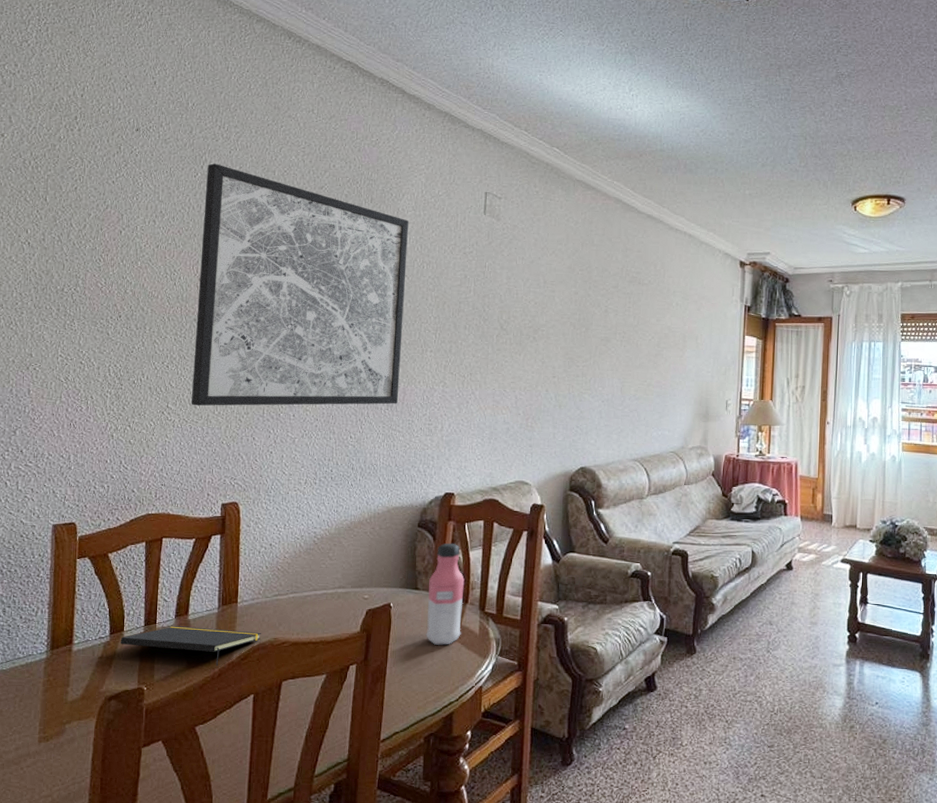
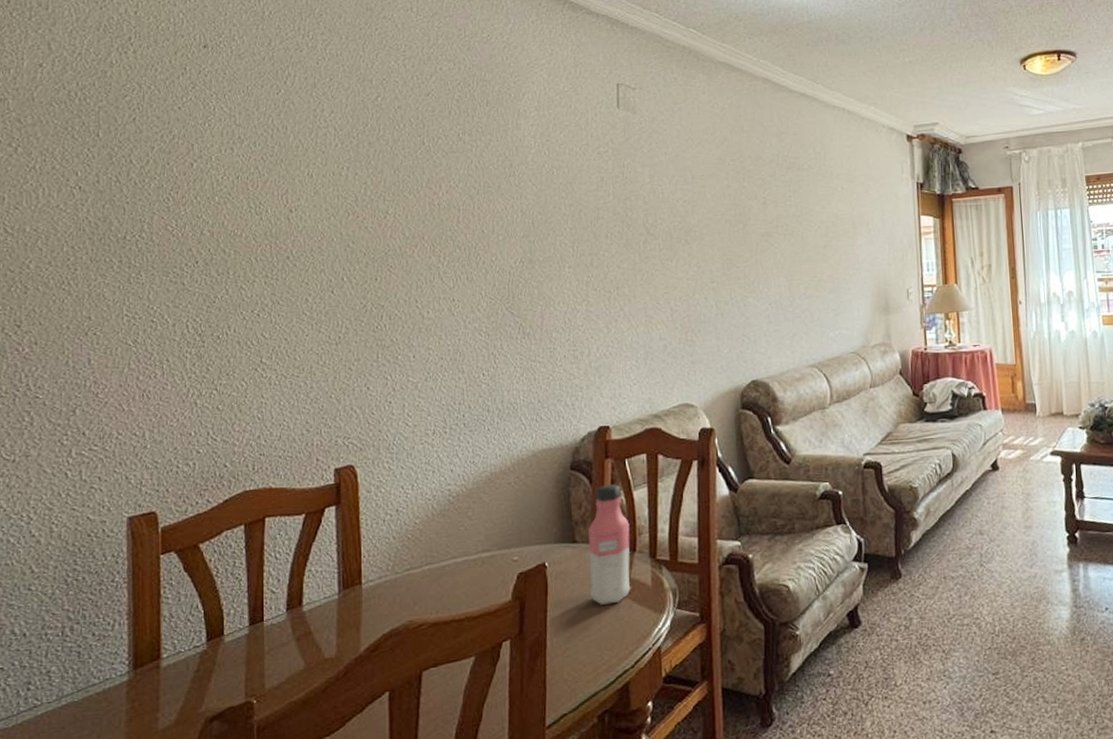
notepad: present [120,626,262,666] -> none [220,616,394,663]
wall art: present [191,163,408,406] -> none [289,77,536,358]

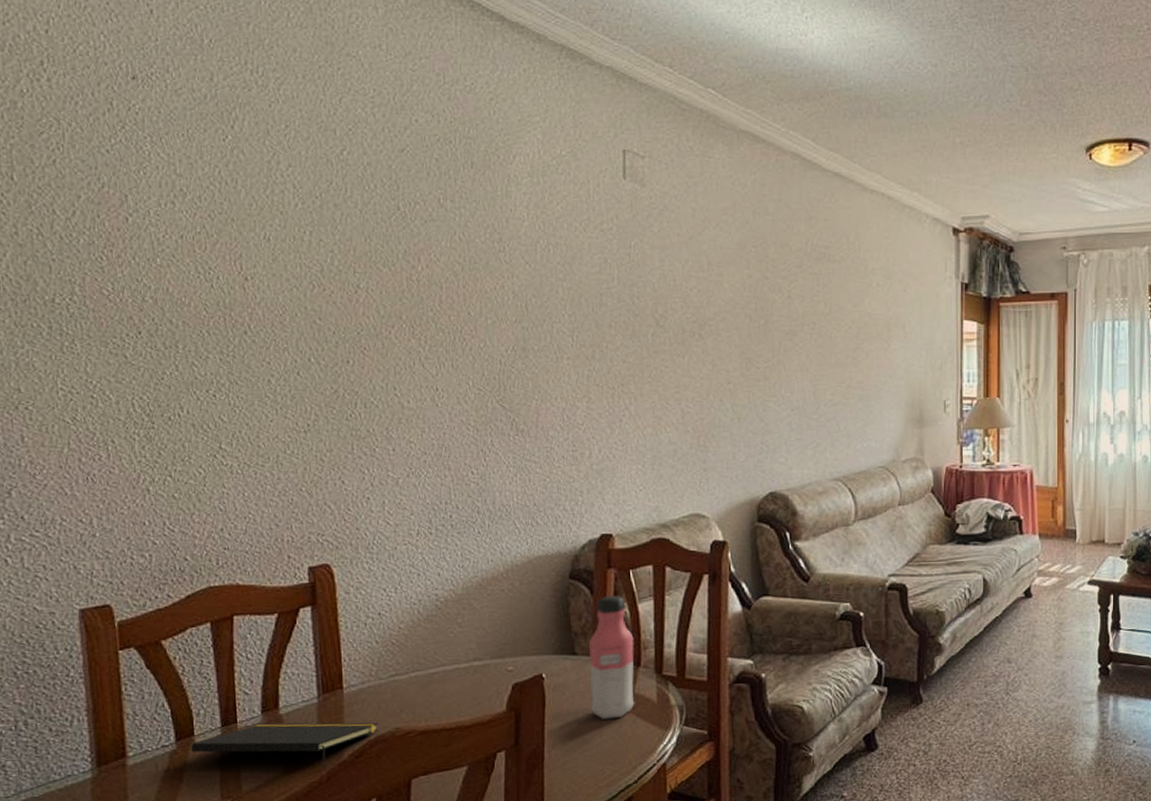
notepad: none [220,616,394,663] -> present [191,722,379,768]

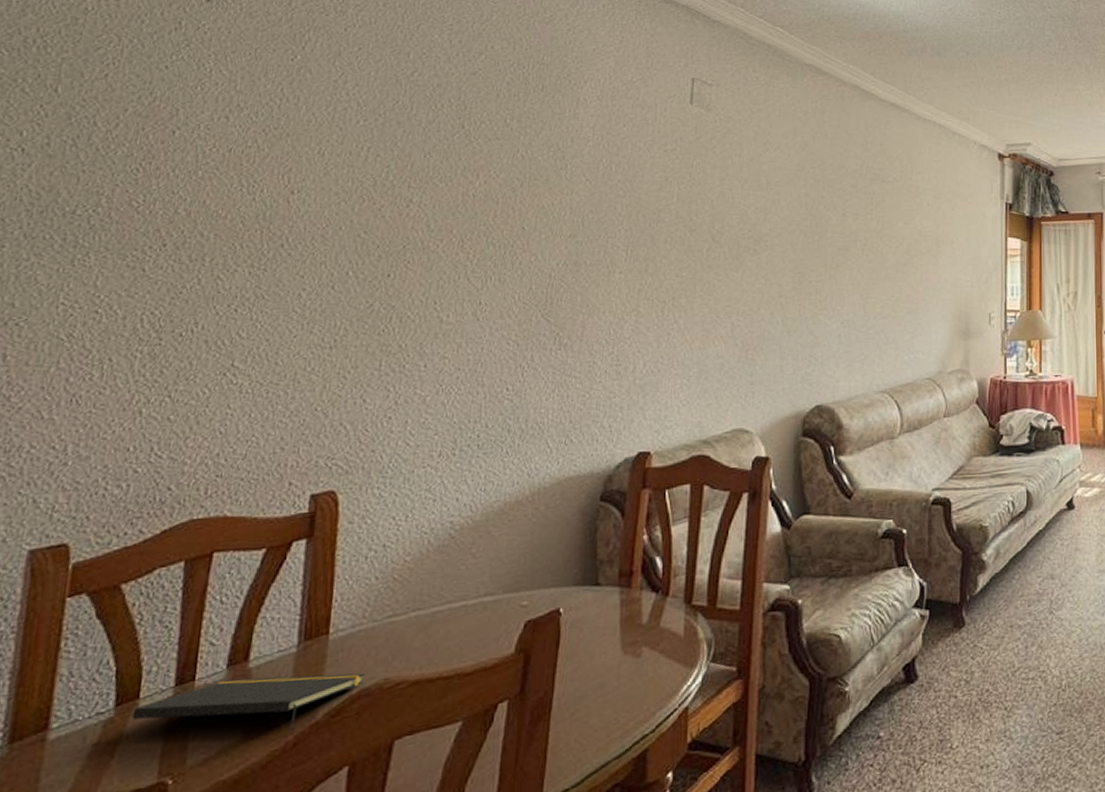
water bottle: present [589,595,635,719] -> none [610,517,664,658]

